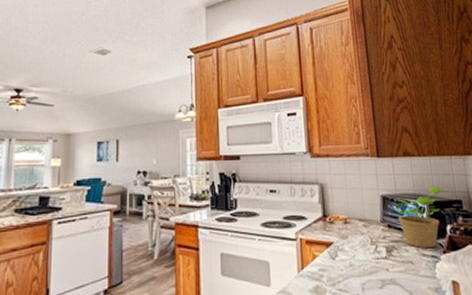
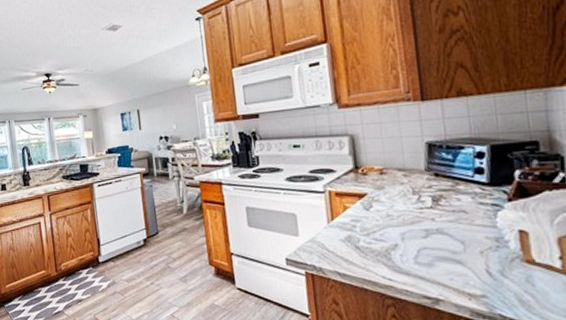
potted plant: present [391,186,443,249] -> none [439,127,512,197]

